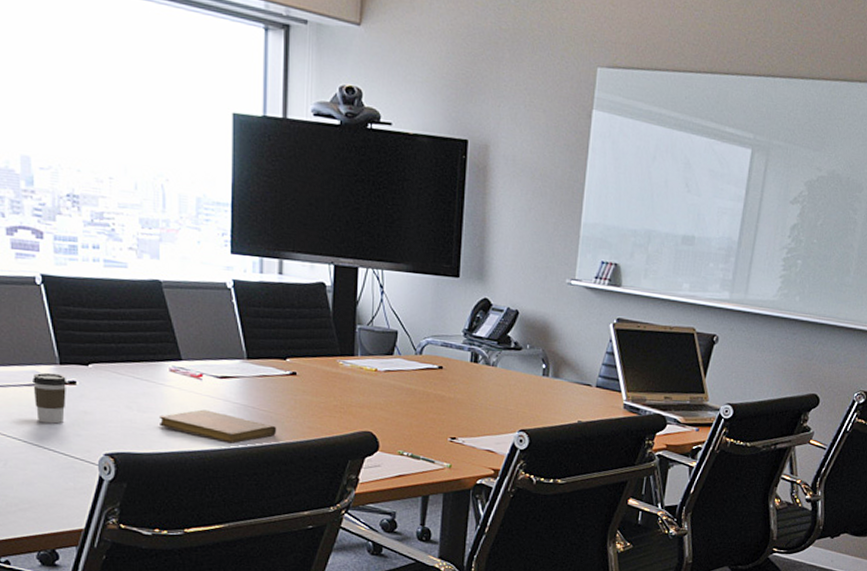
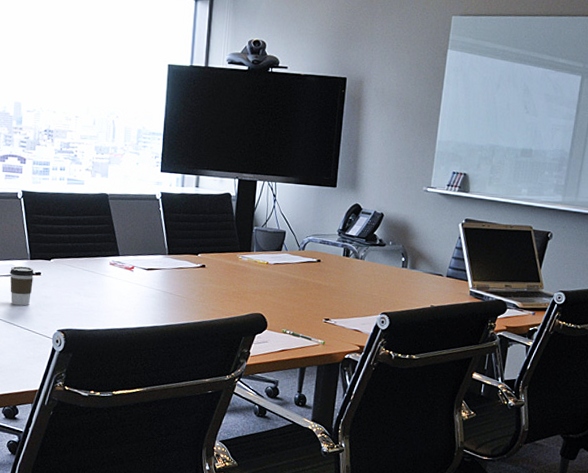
notebook: present [160,409,277,444] -> none [100,295,188,323]

